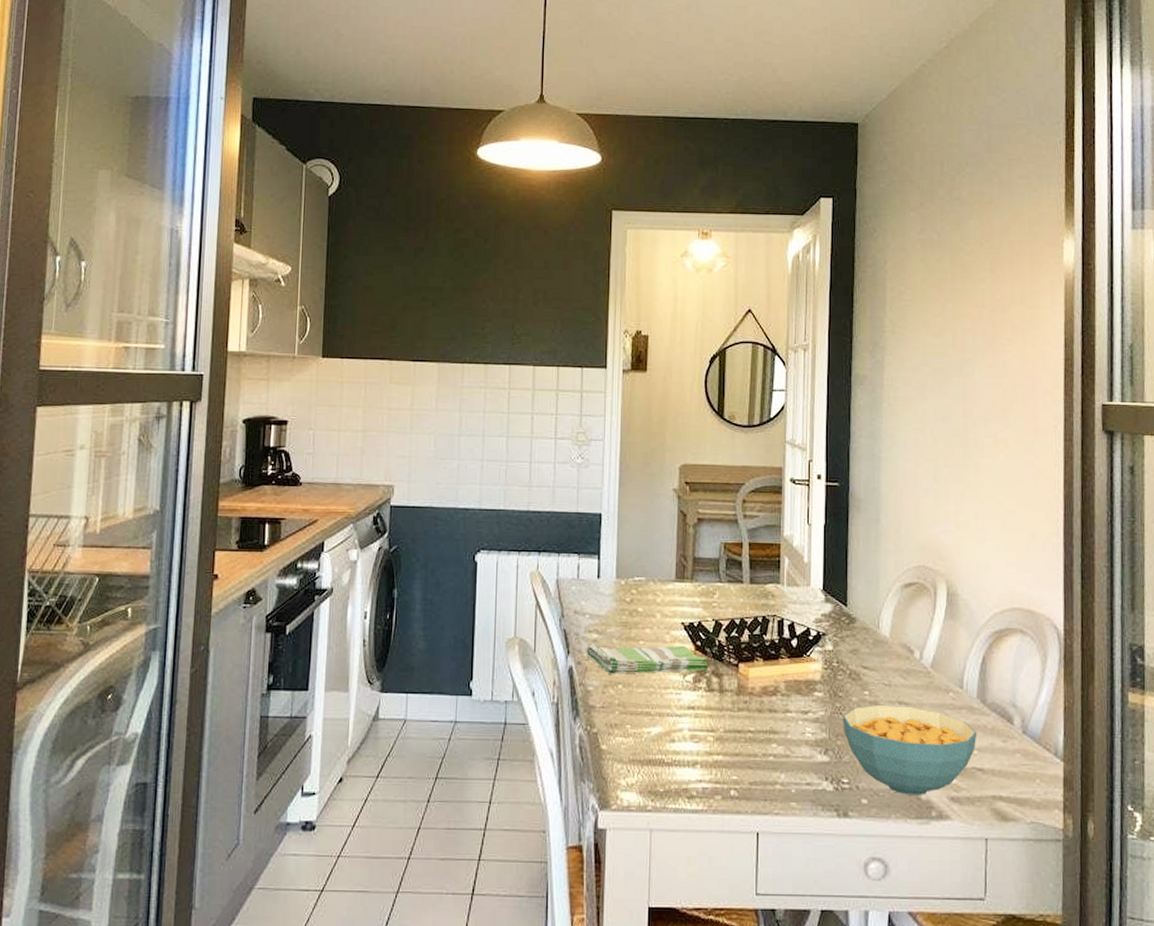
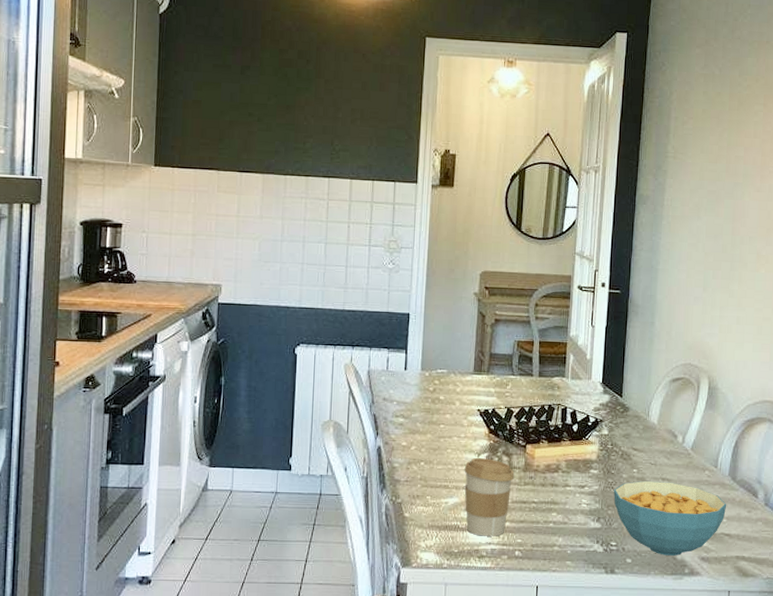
dish towel: present [586,645,708,675] -> none [393,427,500,453]
coffee cup: none [668,679,726,773] -> present [464,458,515,536]

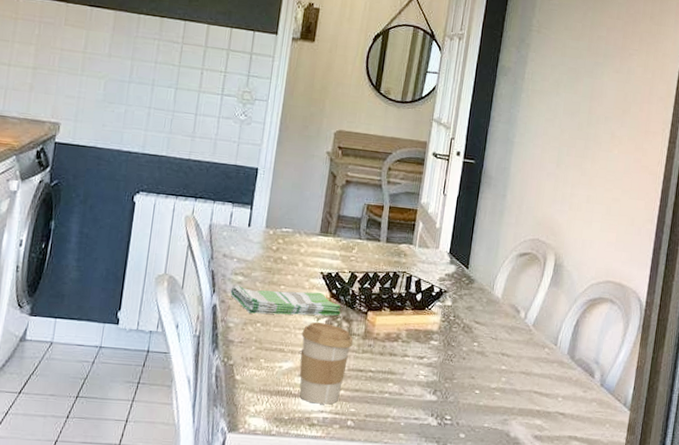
dish towel: none [393,427,500,453] -> present [230,286,341,316]
cereal bowl: present [614,480,727,556] -> none [452,354,564,433]

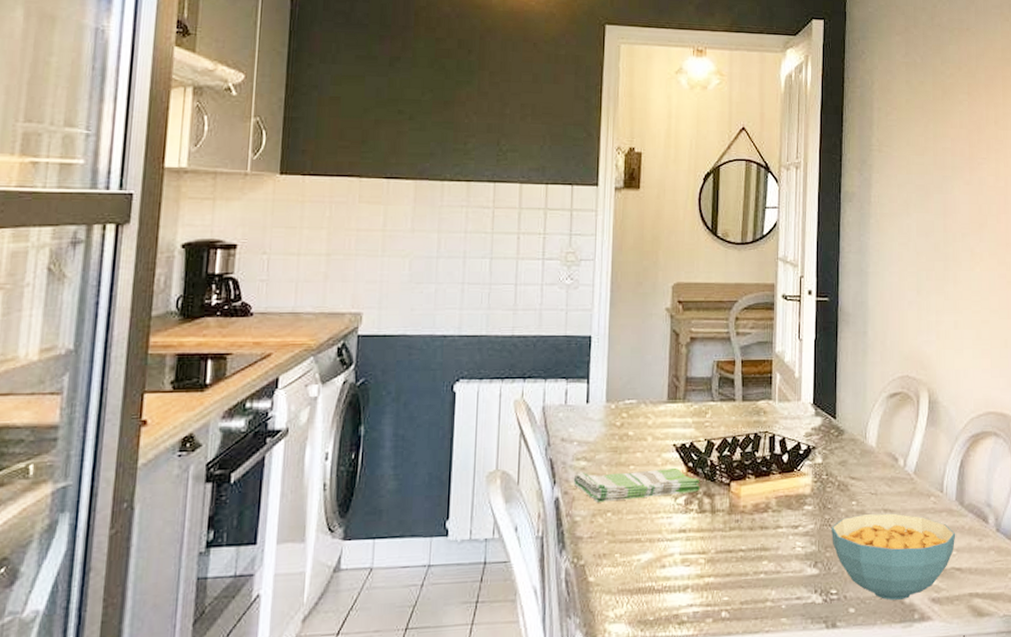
coffee cup: present [299,322,354,405] -> none [659,502,718,597]
cereal bowl: none [452,354,564,433] -> present [832,513,956,600]

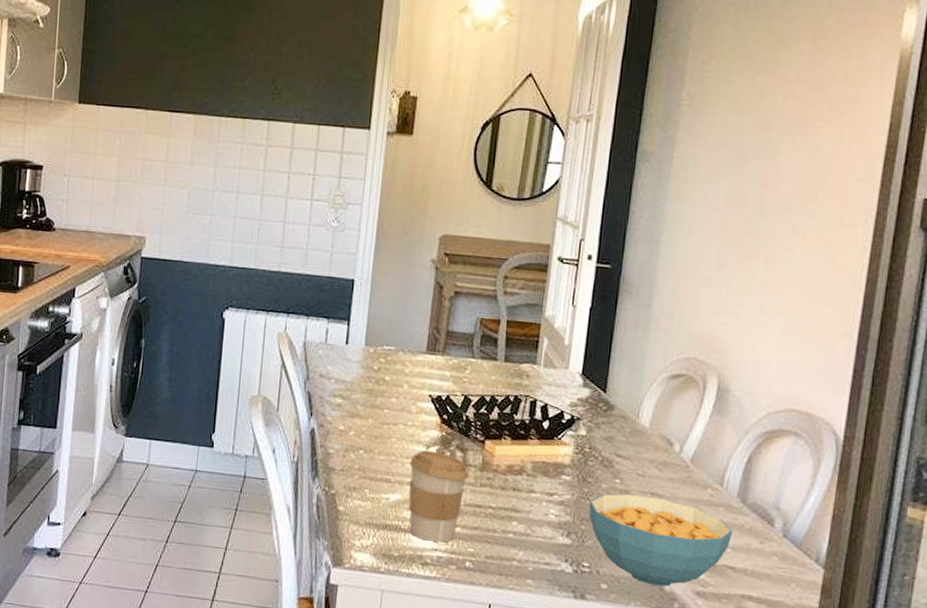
dish towel: present [573,467,700,503] -> none [329,409,454,445]
coffee cup: none [659,502,718,597] -> present [408,450,470,542]

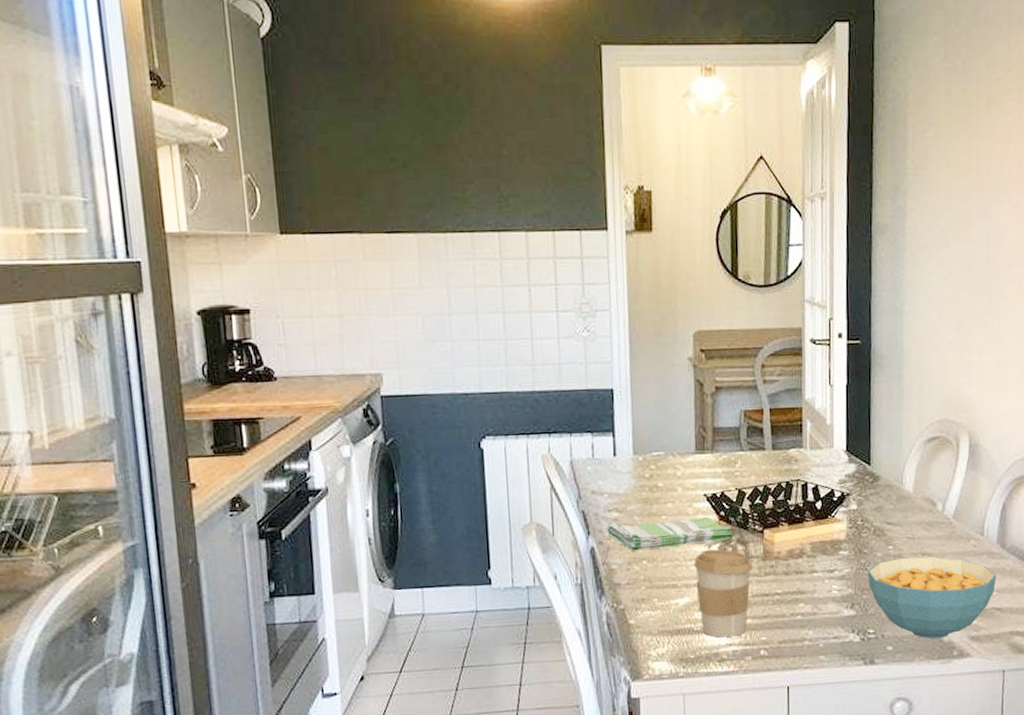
dish towel: none [329,409,454,445] -> present [607,516,733,551]

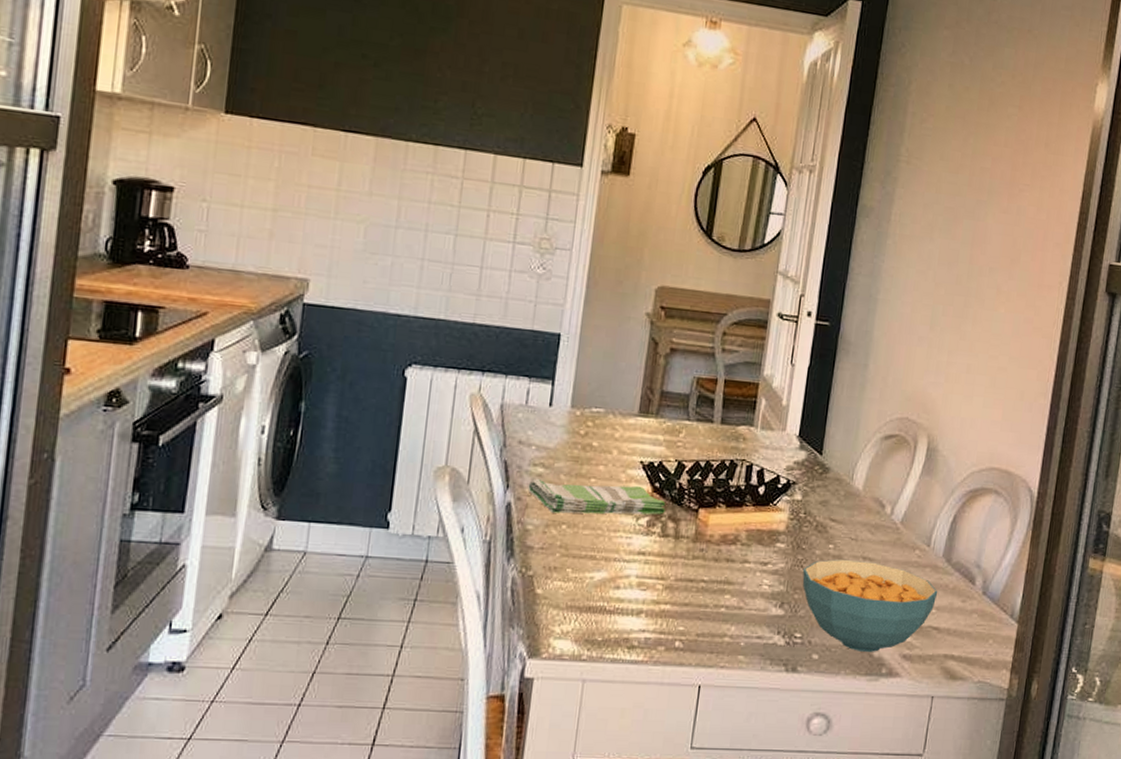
coffee cup: present [694,549,753,638] -> none [615,522,682,622]

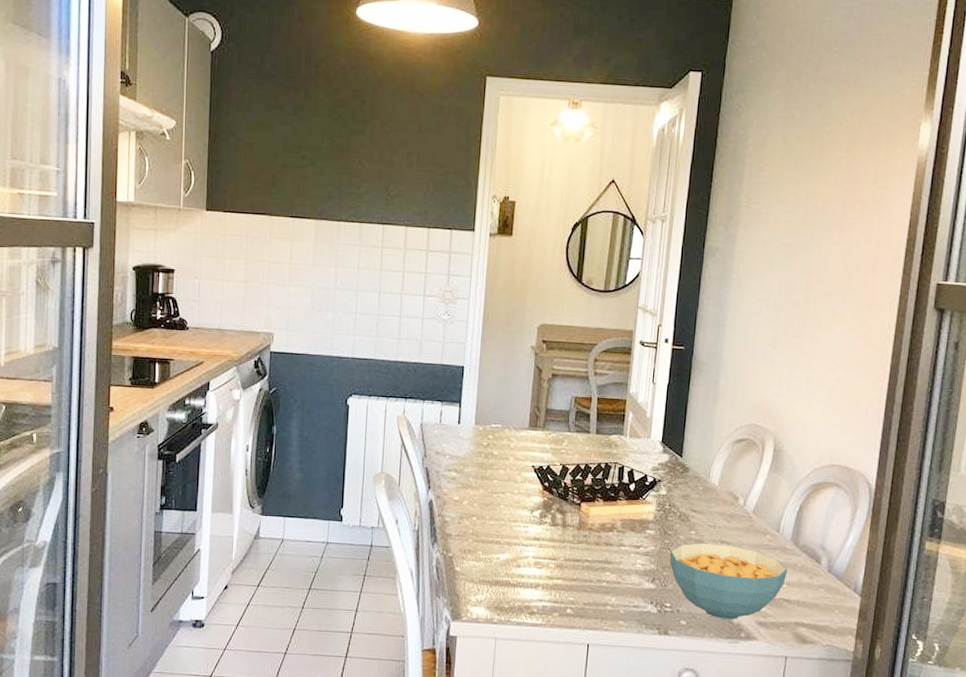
dish towel: present [528,479,666,515] -> none [445,482,554,509]

